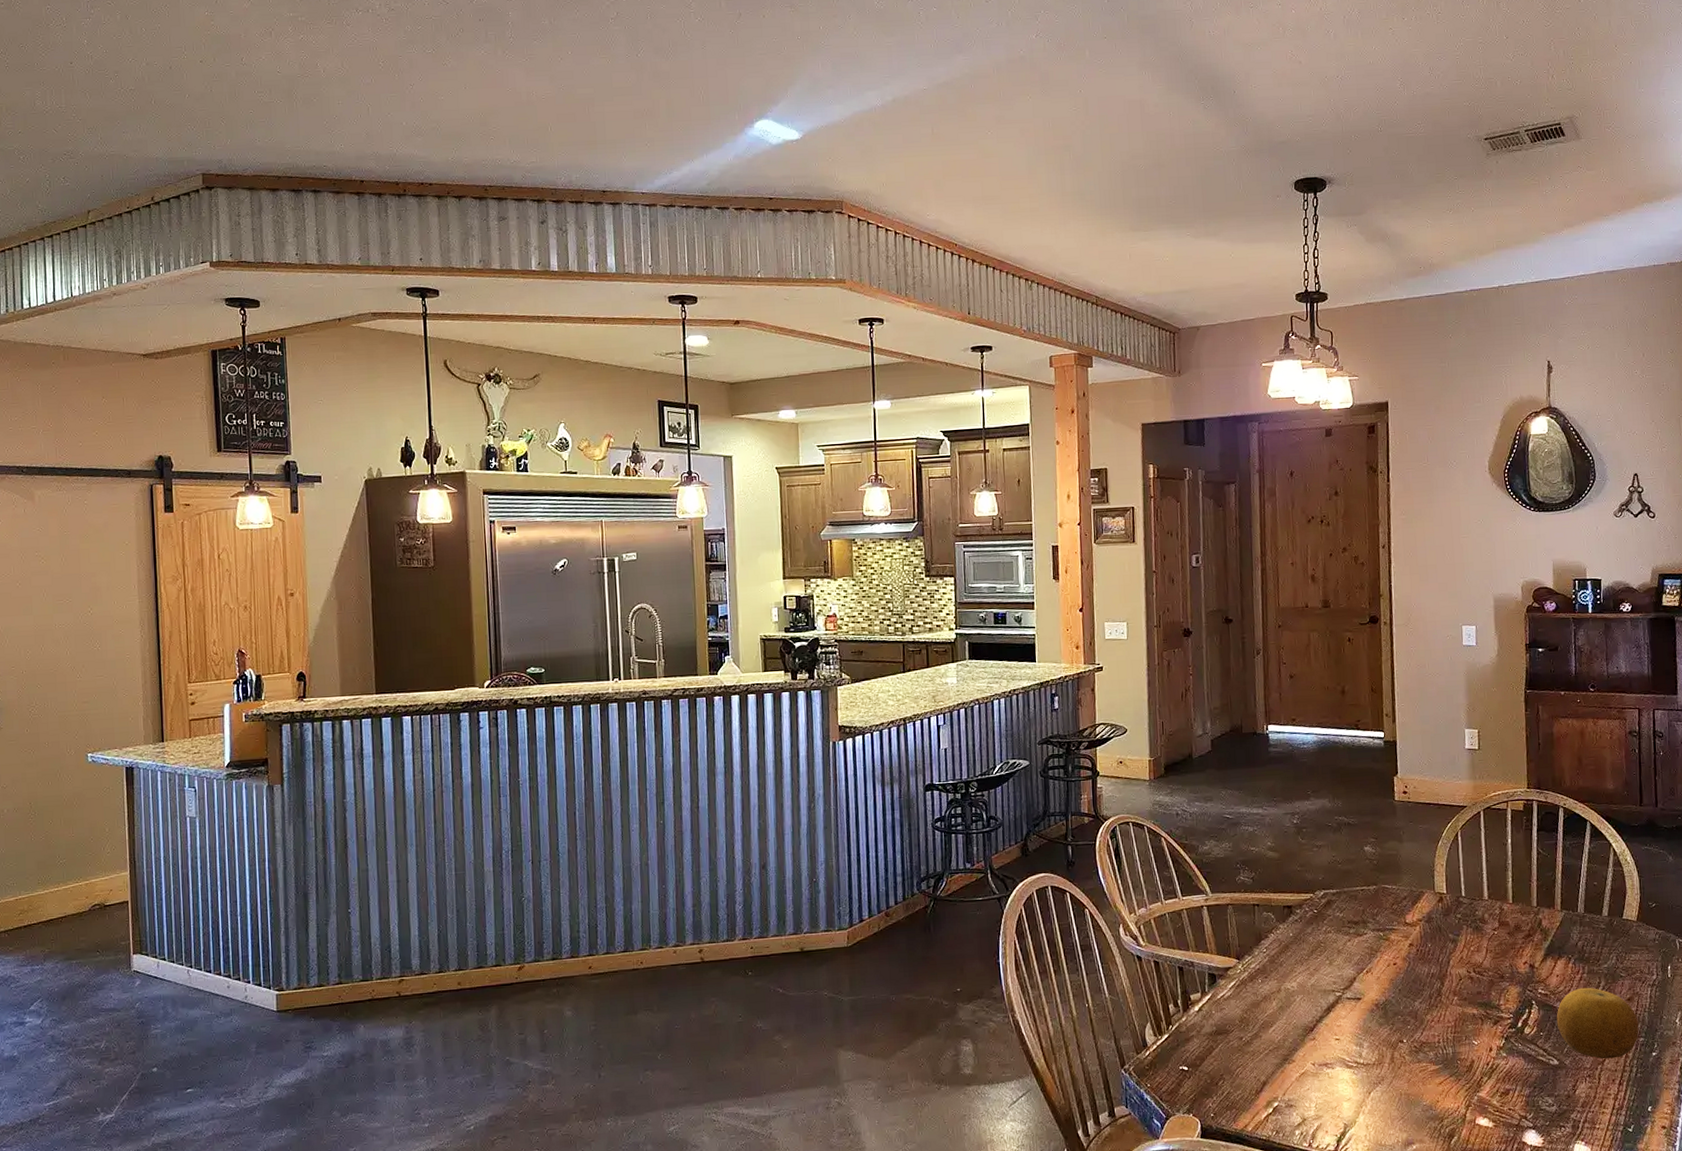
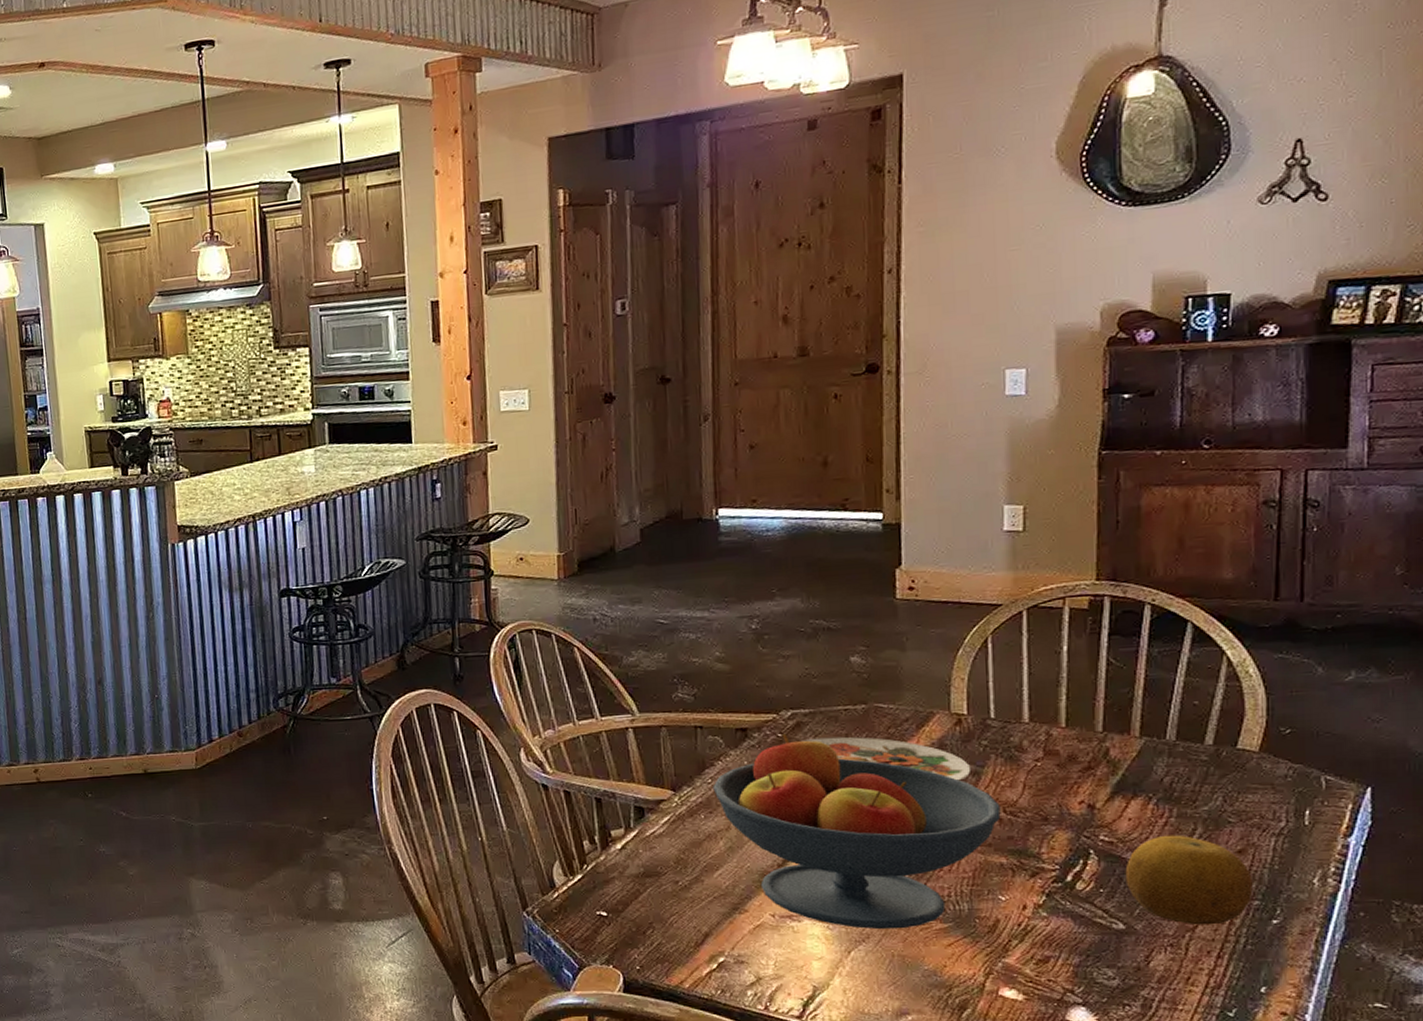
fruit bowl: none [1267,910,1472,1073] -> present [713,734,1001,930]
plate: none [1330,912,1451,947] -> present [800,736,972,781]

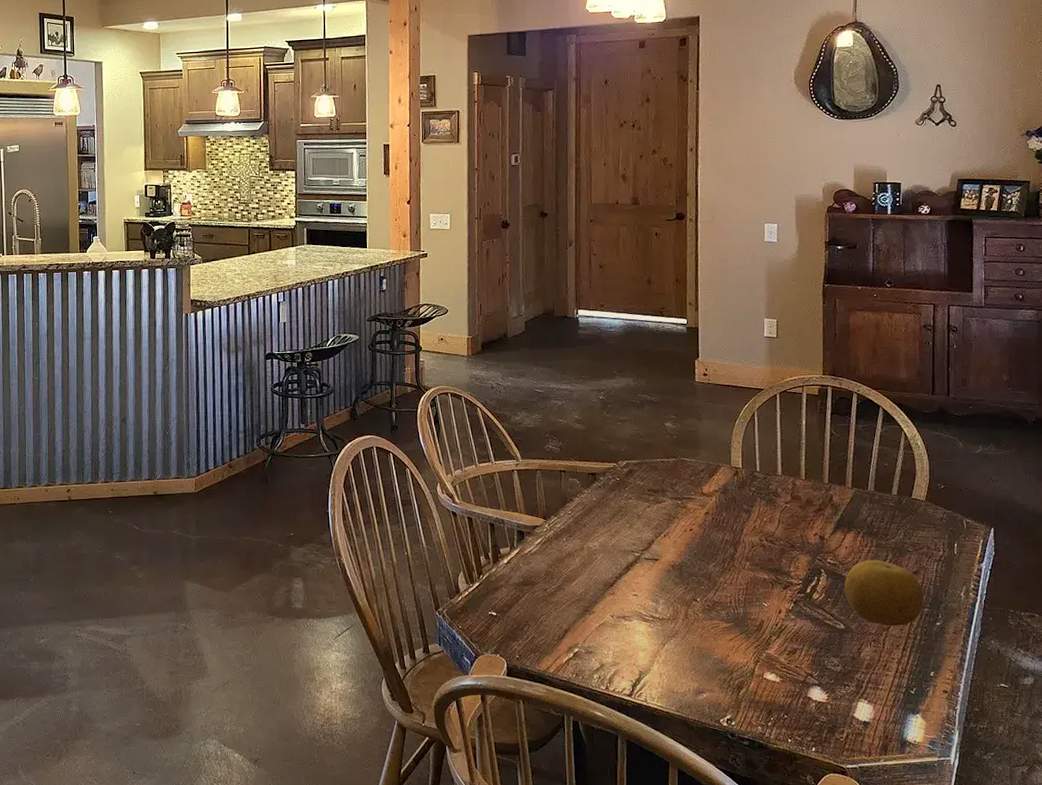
fruit bowl: present [713,734,1001,930] -> none [572,478,764,628]
plate: present [800,736,972,781] -> none [631,481,745,517]

